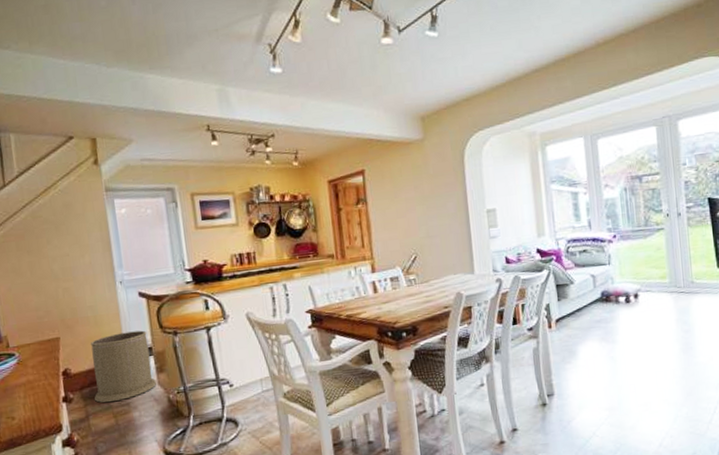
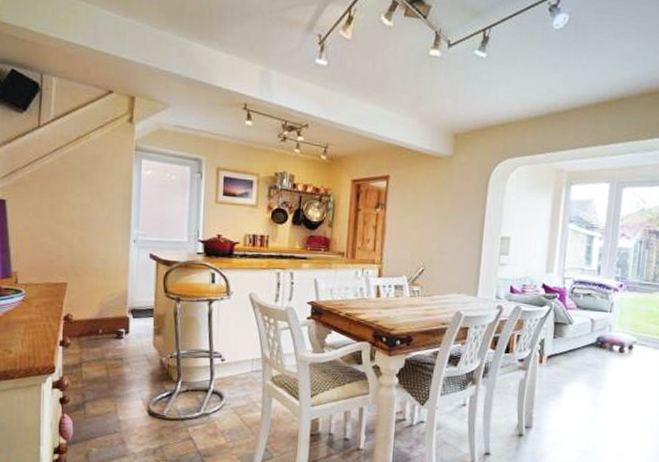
trash can: present [90,330,157,403] -> none [91,289,153,355]

